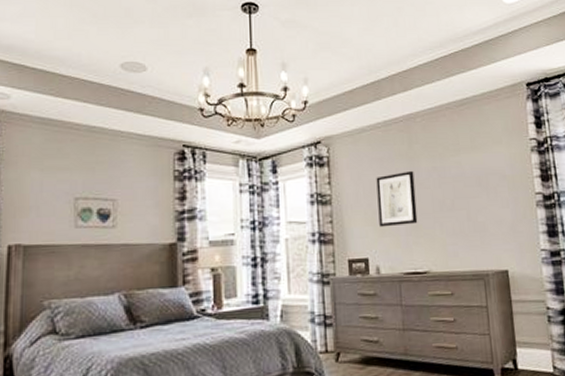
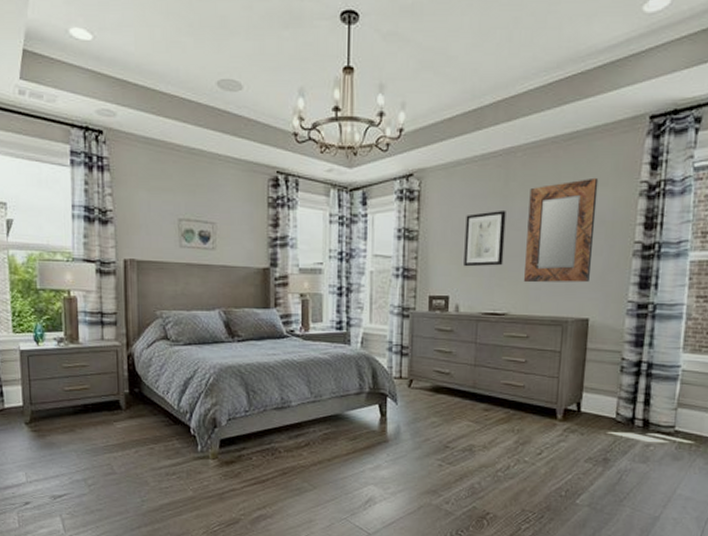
home mirror: none [433,137,502,239] -> present [524,177,599,283]

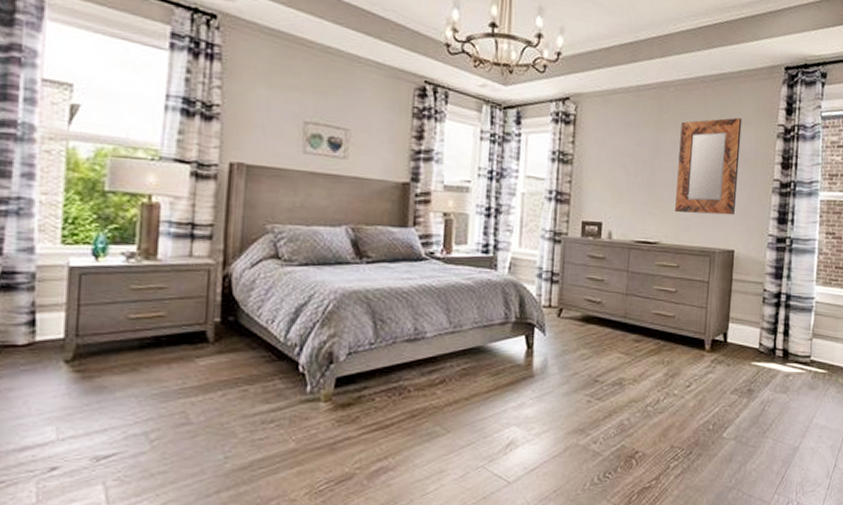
wall art: present [464,209,506,267] -> none [617,140,659,195]

